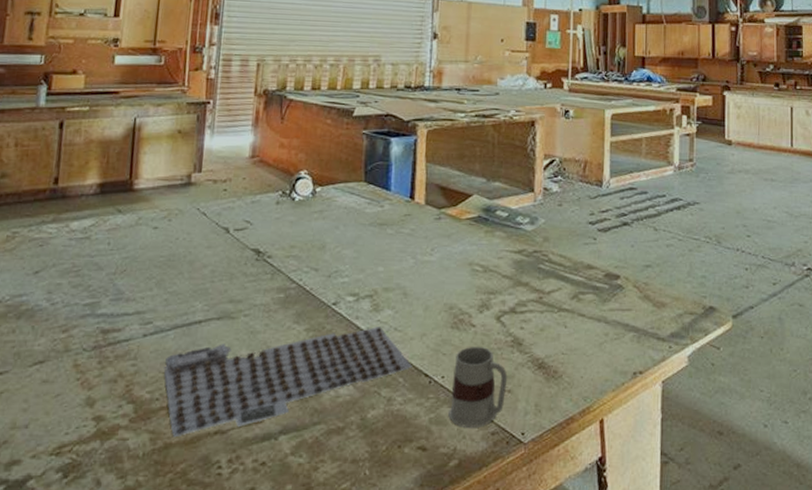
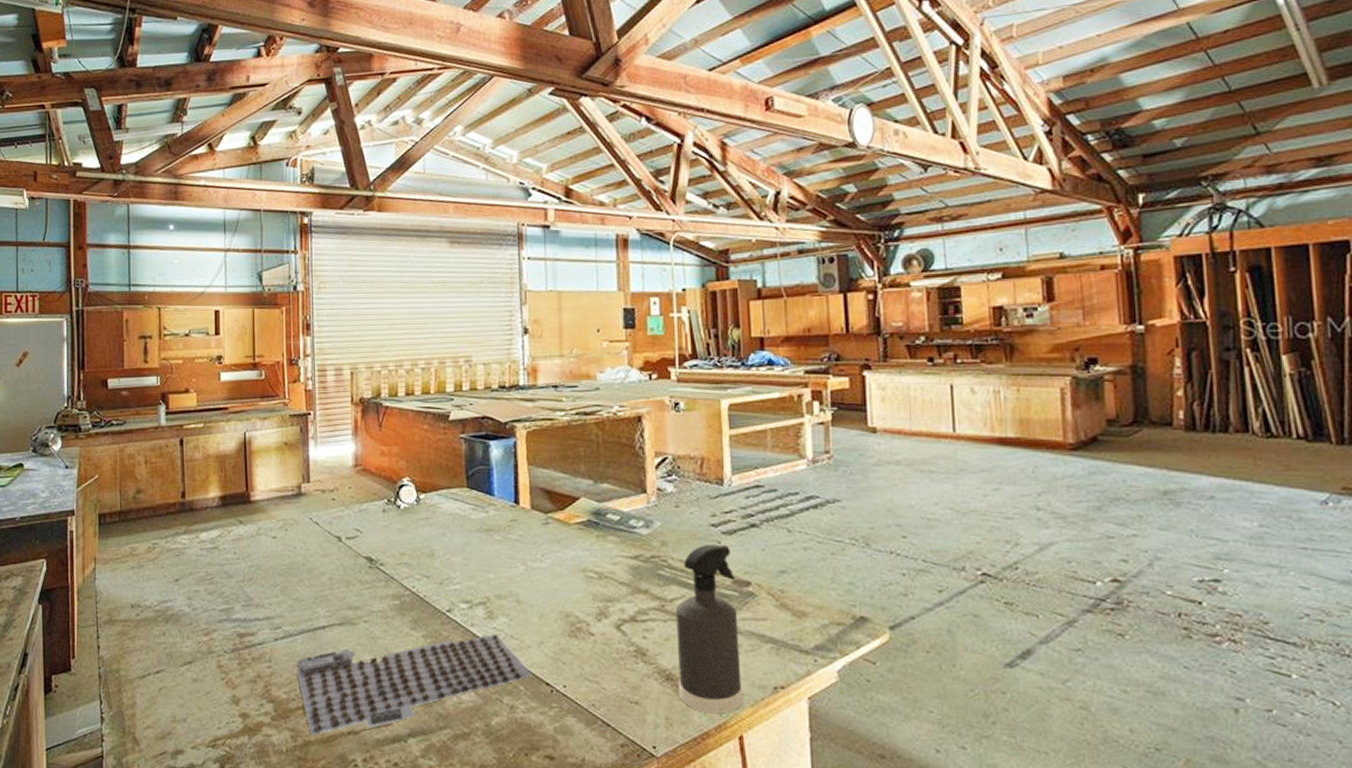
mug: present [448,346,508,427] -> none [574,655,633,739]
spray bottle: none [549,240,607,399] -> present [676,544,744,714]

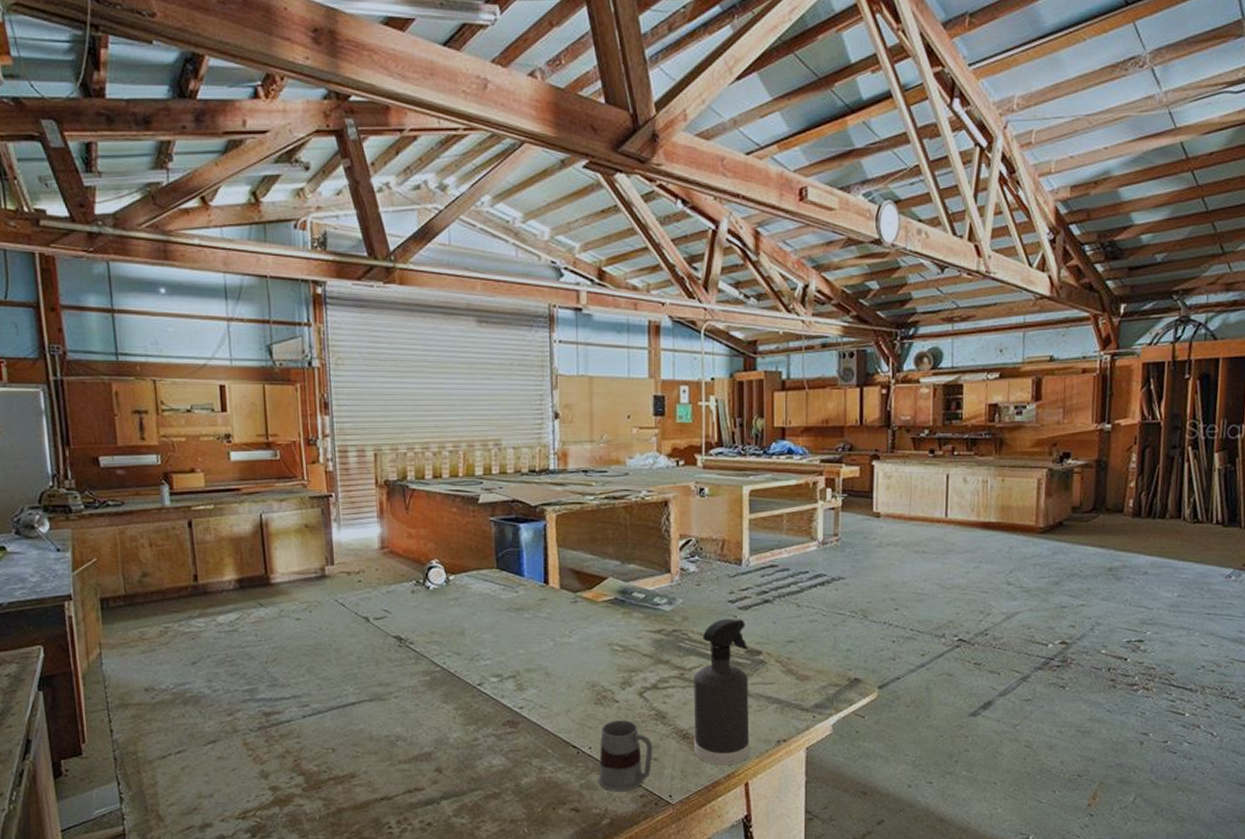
keyboard: present [296,634,532,736] -> none [326,704,560,804]
mug: none [574,655,633,739] -> present [598,719,653,791]

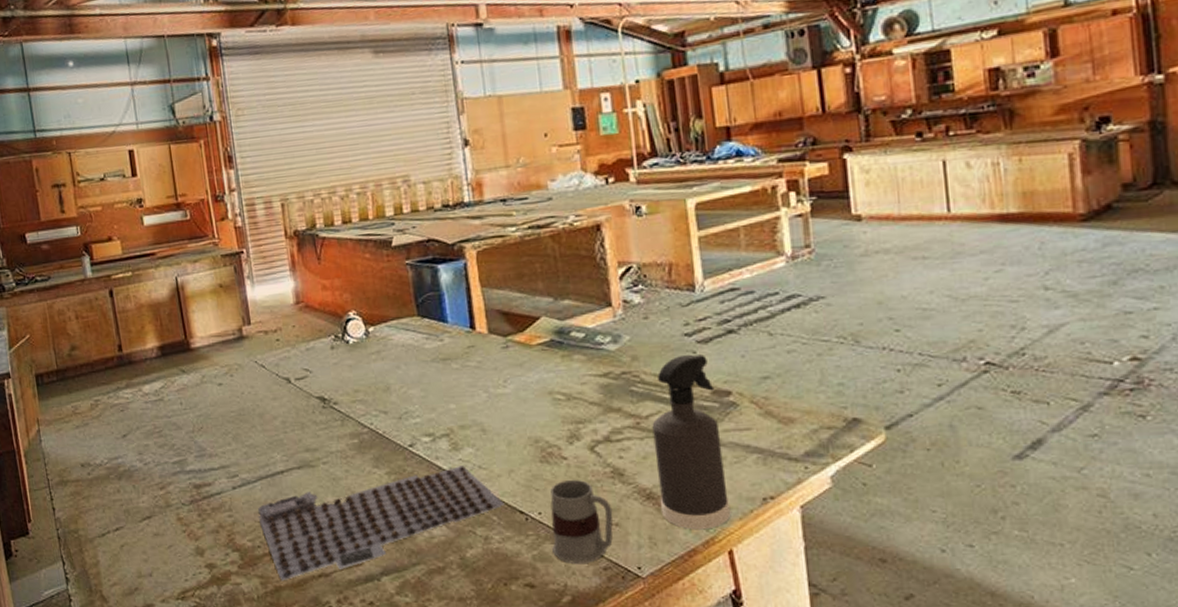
keyboard: none [326,704,560,804] -> present [258,466,505,581]

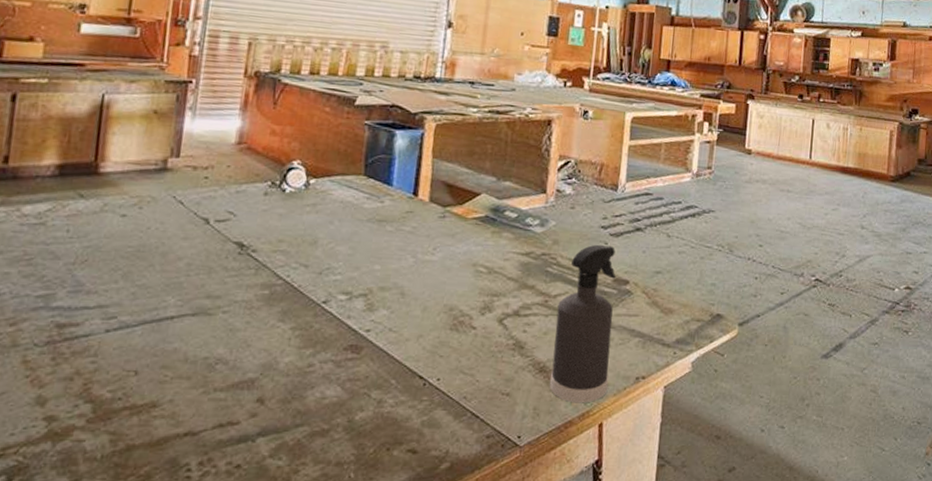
keyboard: present [258,466,505,581] -> none [128,327,406,439]
mug: present [550,479,613,564] -> none [442,348,507,430]

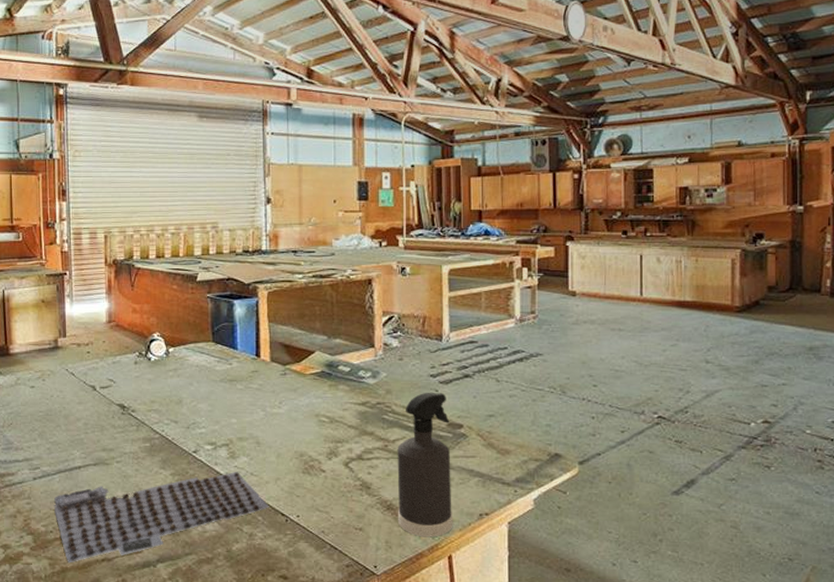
keyboard: none [128,327,406,439] -> present [53,472,269,563]

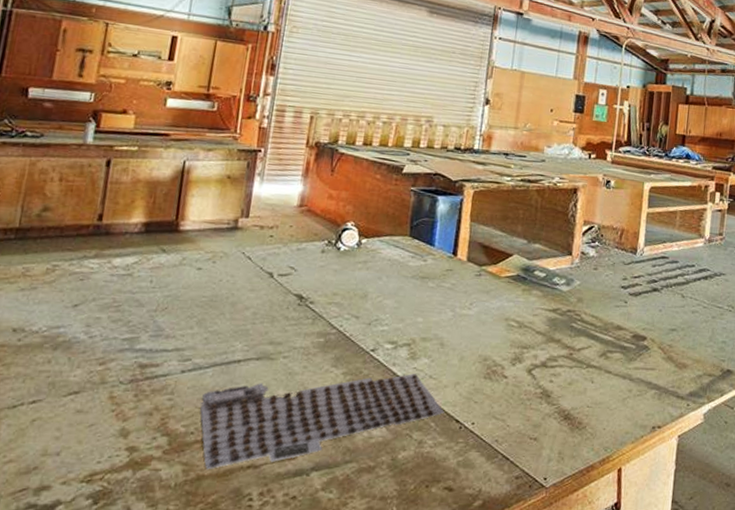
spray bottle: present [397,392,453,538] -> none [573,302,635,449]

